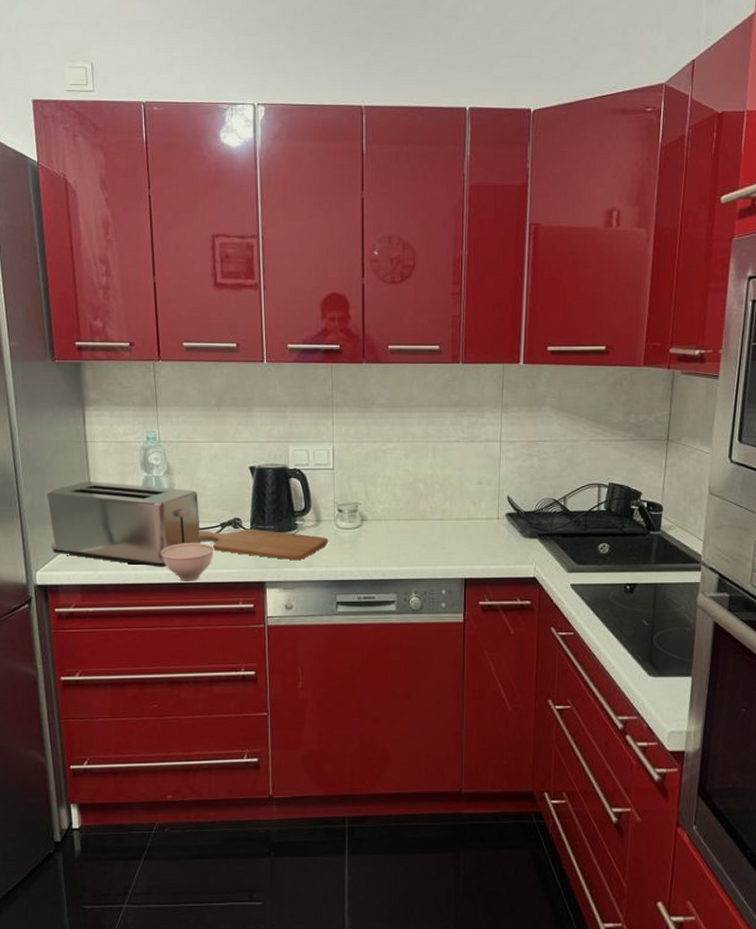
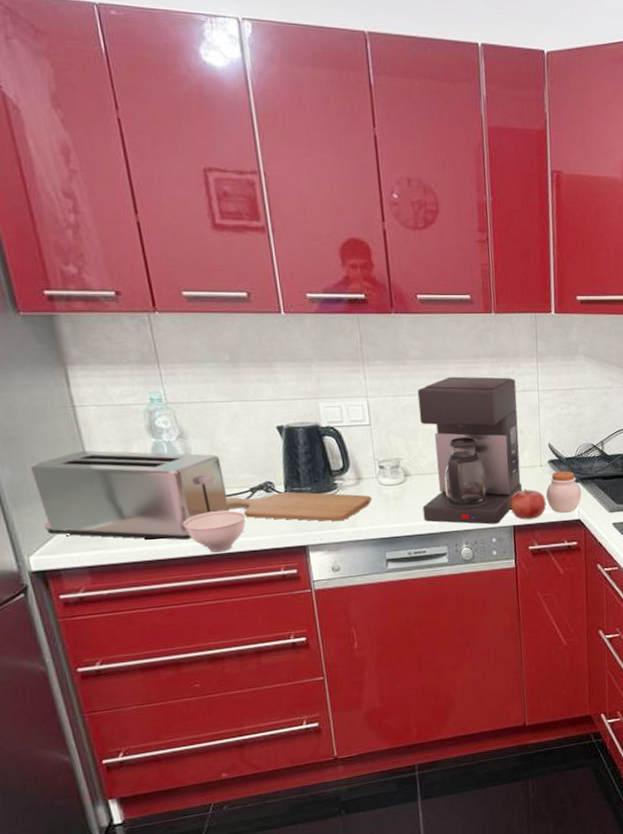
coffee maker: none [376,425,478,576] -> present [417,376,523,525]
fruit: none [463,541,501,574] -> present [510,489,547,520]
jar: none [500,525,538,570] -> present [545,471,581,514]

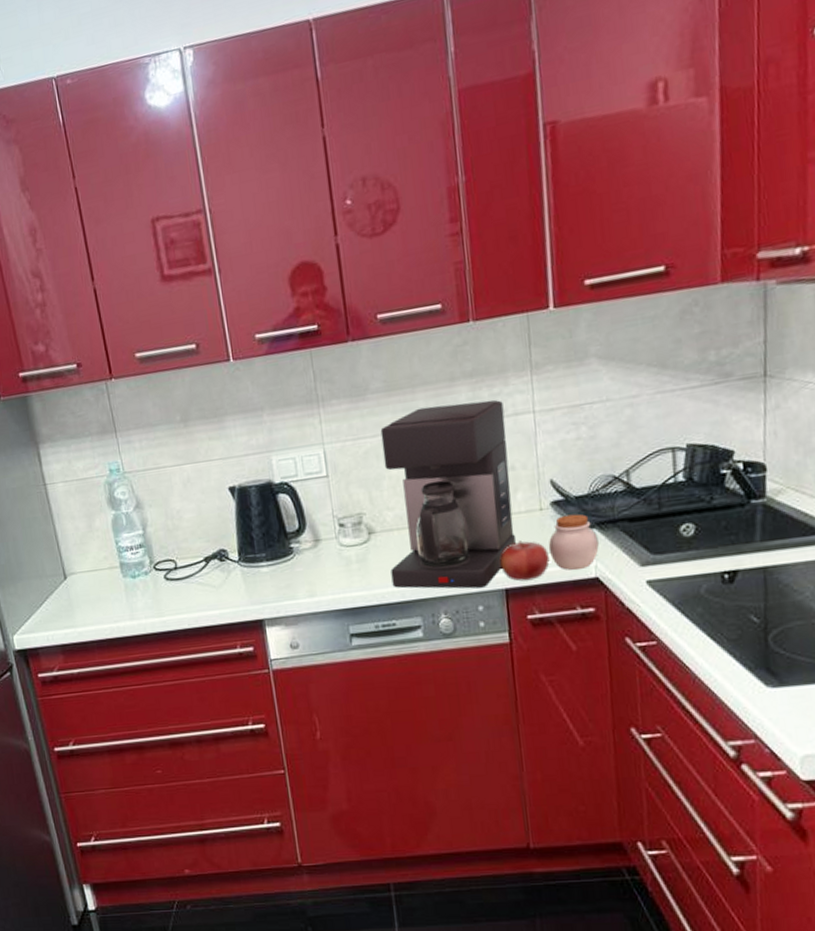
toaster: present [28,450,230,541] -> none [10,523,185,617]
bowl: present [182,510,246,554] -> none [141,582,201,630]
chopping board: present [226,491,373,522] -> none [181,558,333,592]

